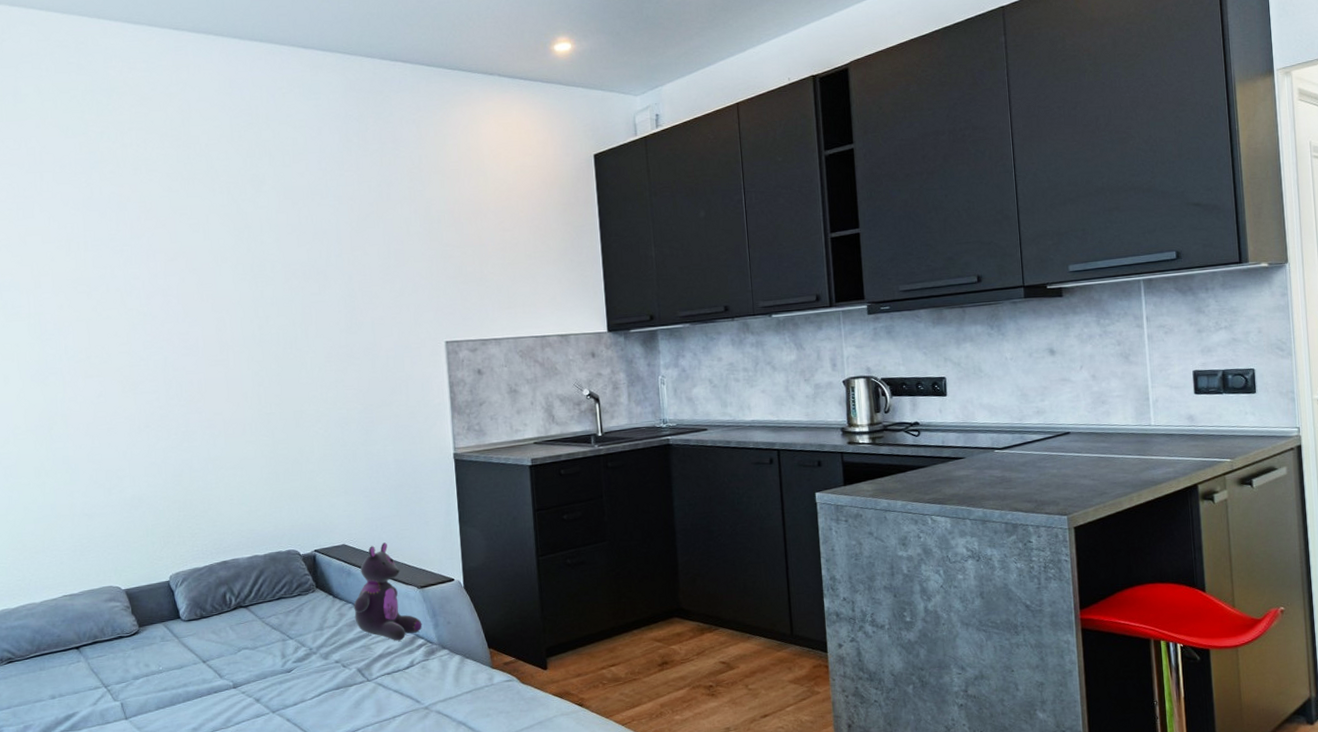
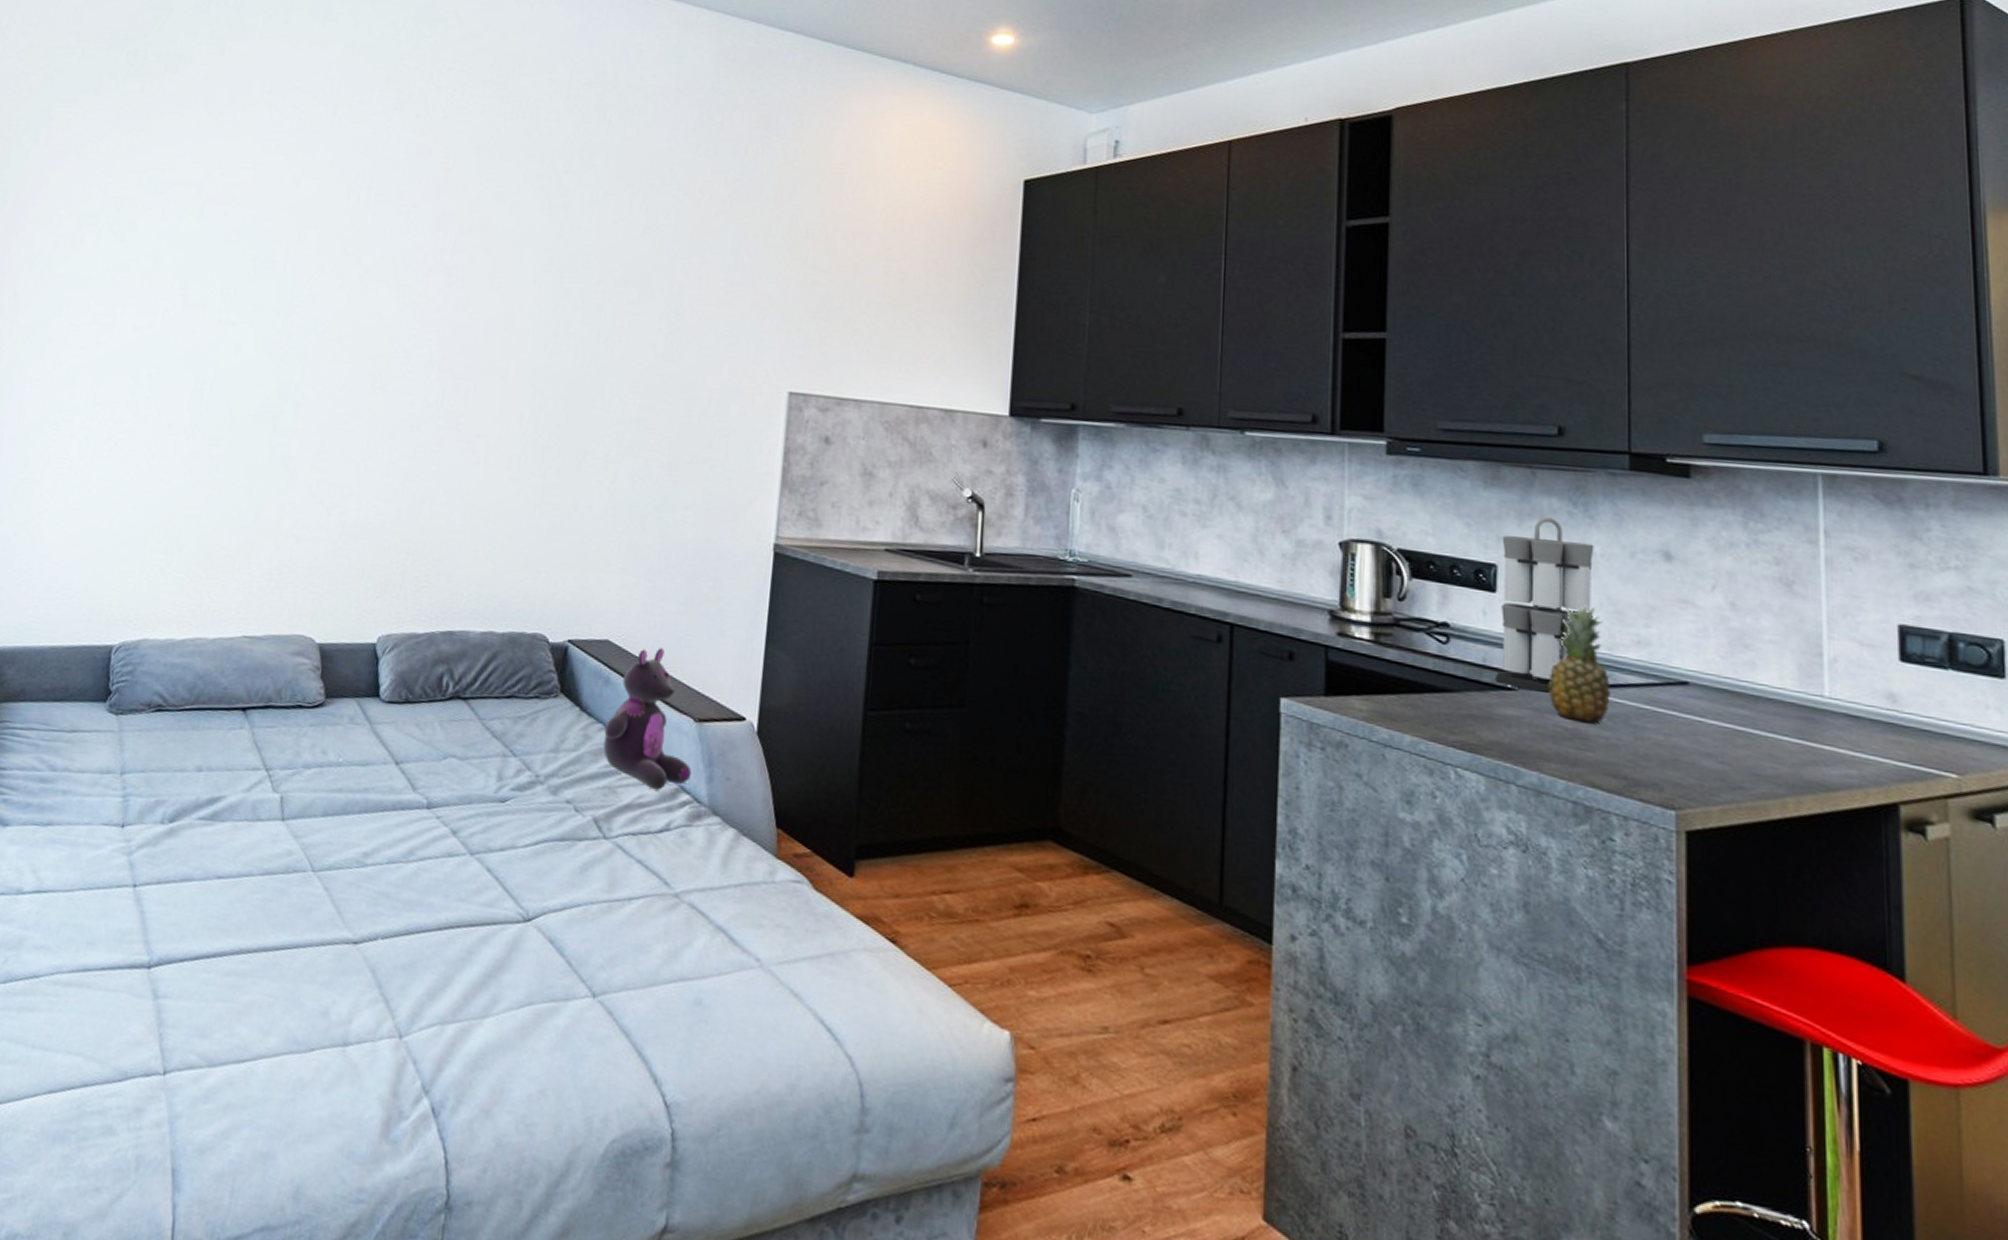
spice rack: none [947,339,1009,457] -> present [1494,517,1594,694]
fruit: none [983,394,1023,471] -> present [1548,605,1610,724]

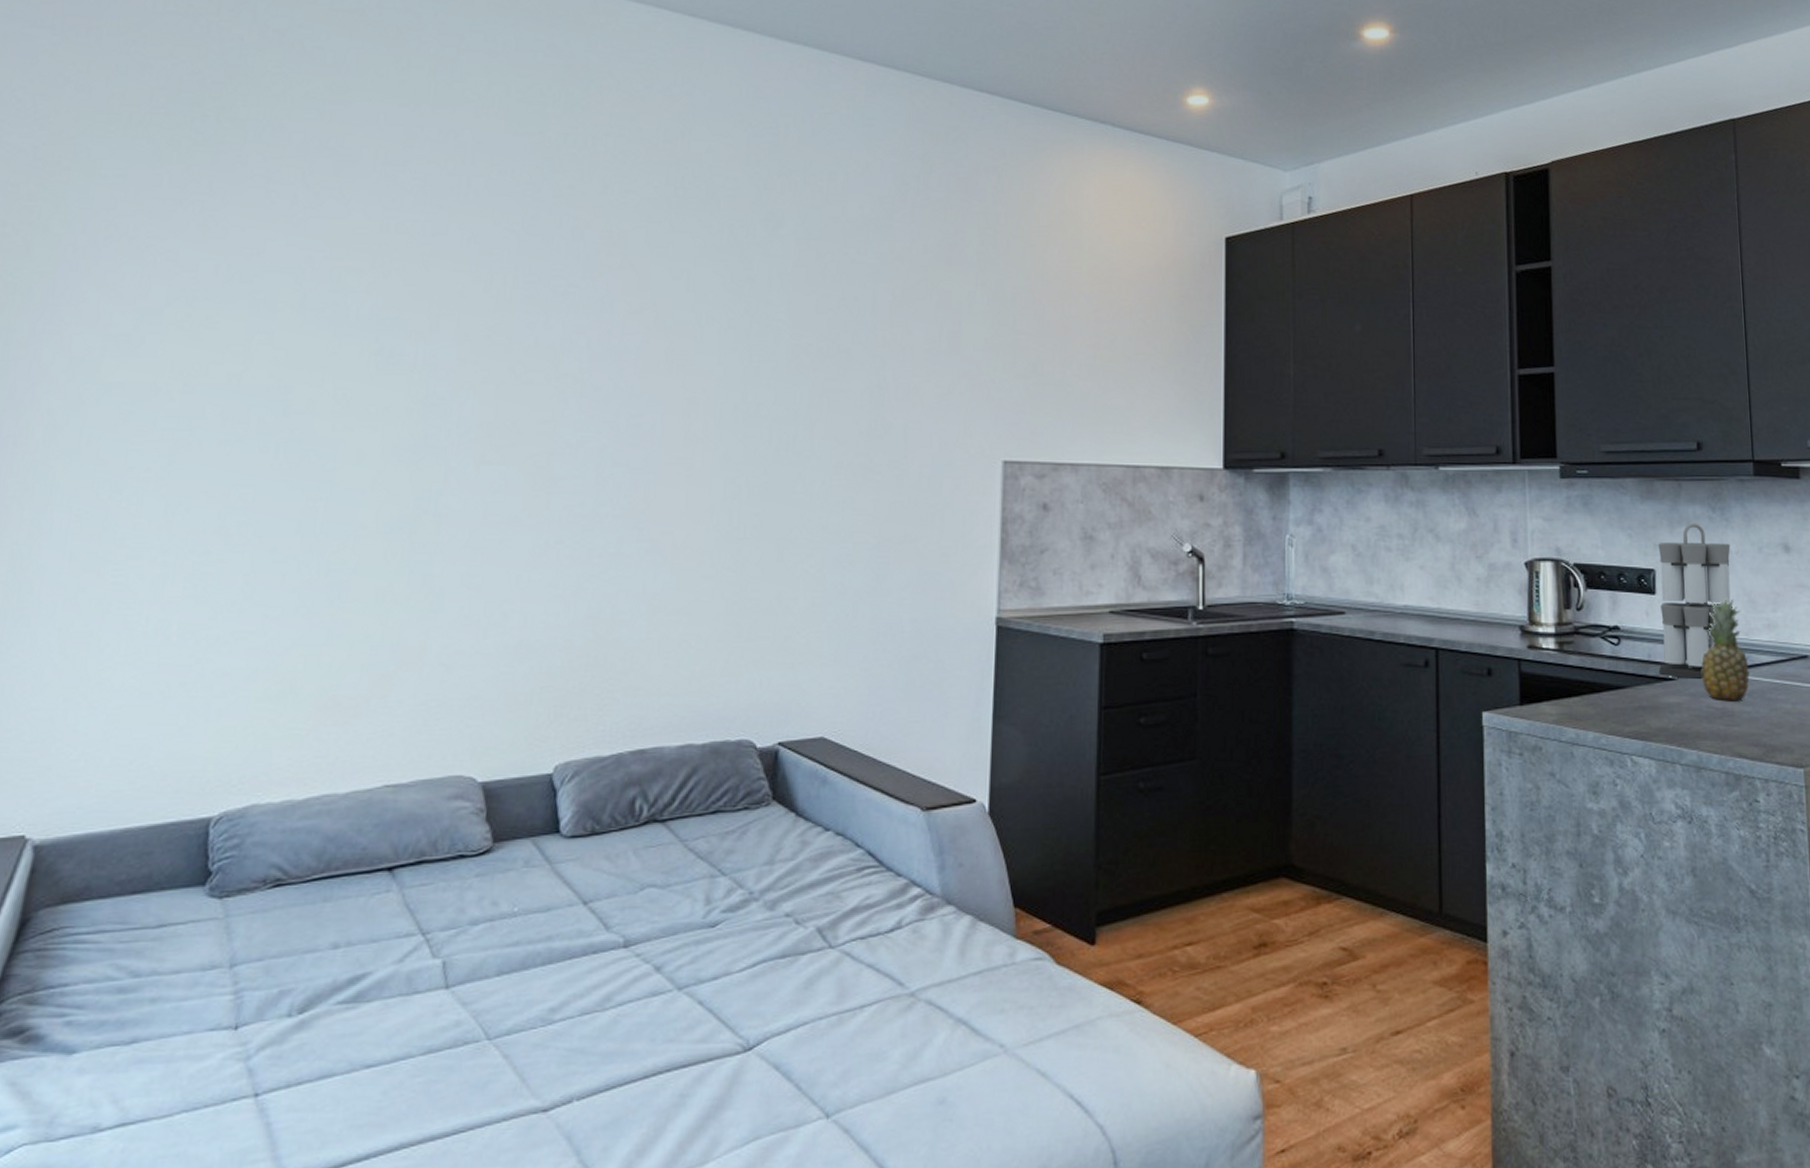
stuffed animal: present [603,648,692,791] -> none [823,739,922,888]

